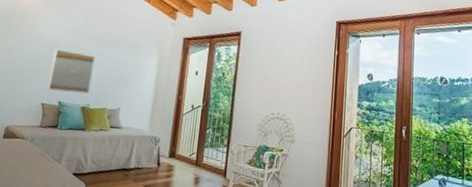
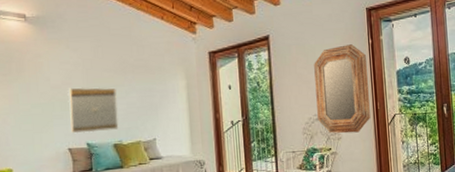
home mirror: none [274,52,331,139] -> present [314,44,371,134]

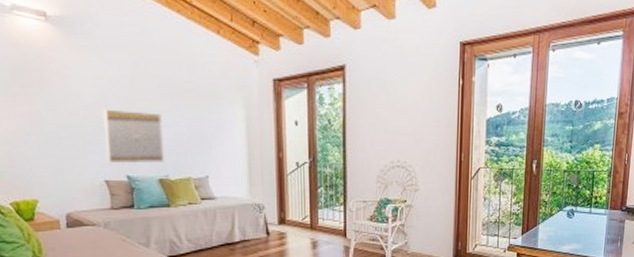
home mirror: present [314,44,371,134] -> none [394,84,455,185]

